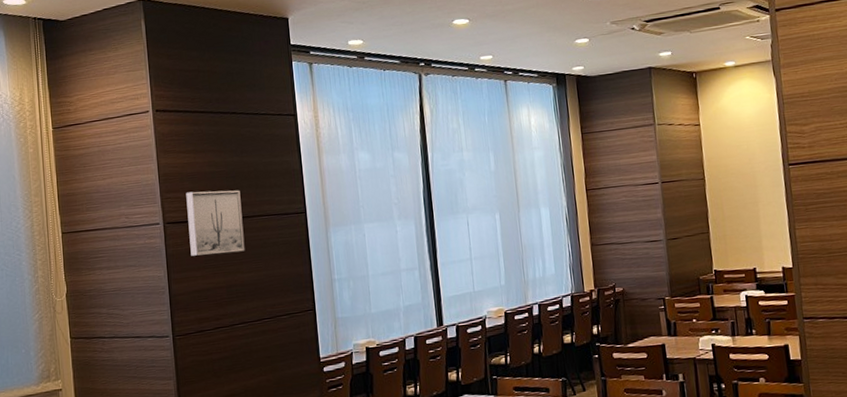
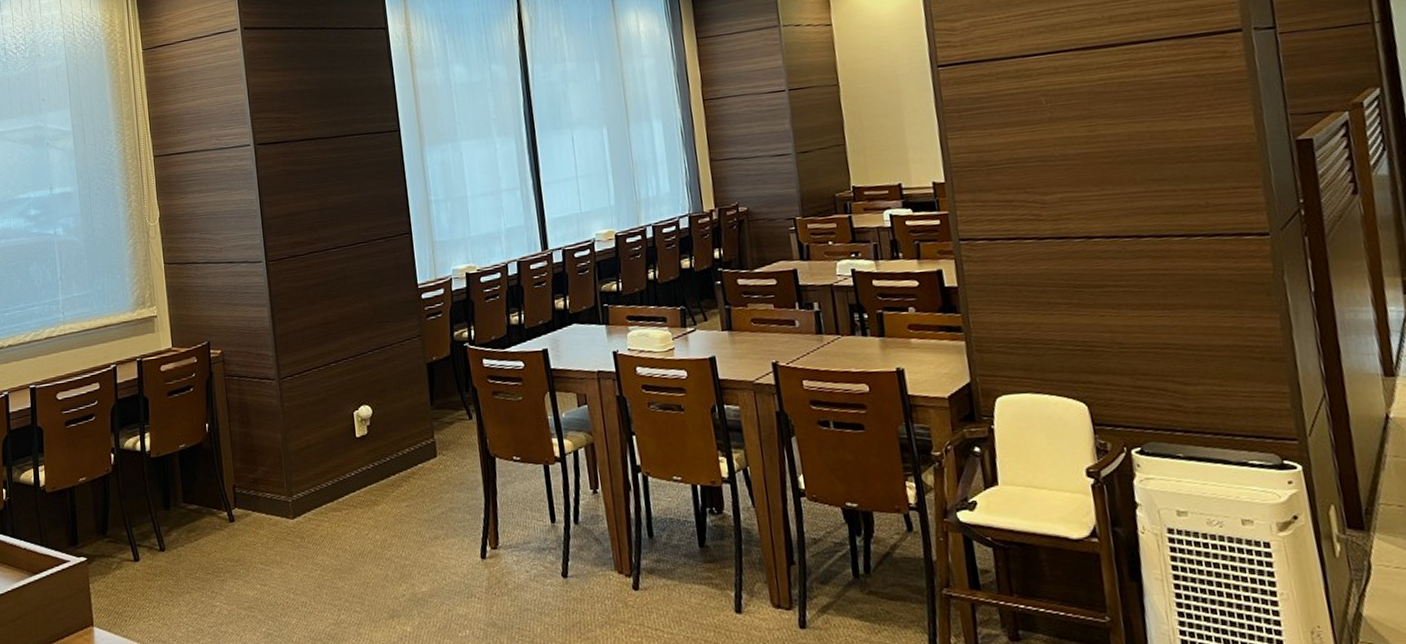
wall art: present [186,190,245,256] -> none [276,108,338,178]

